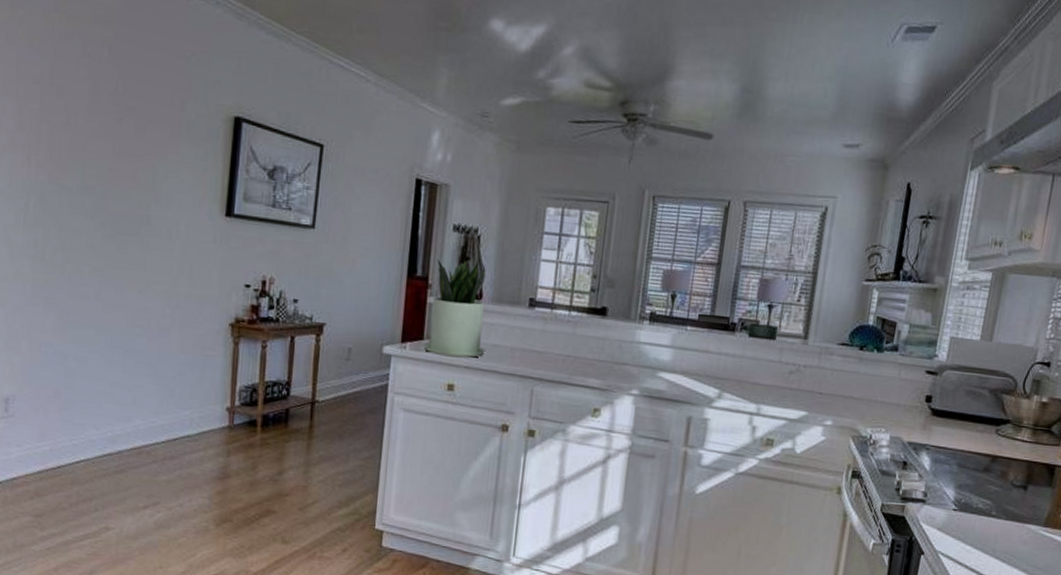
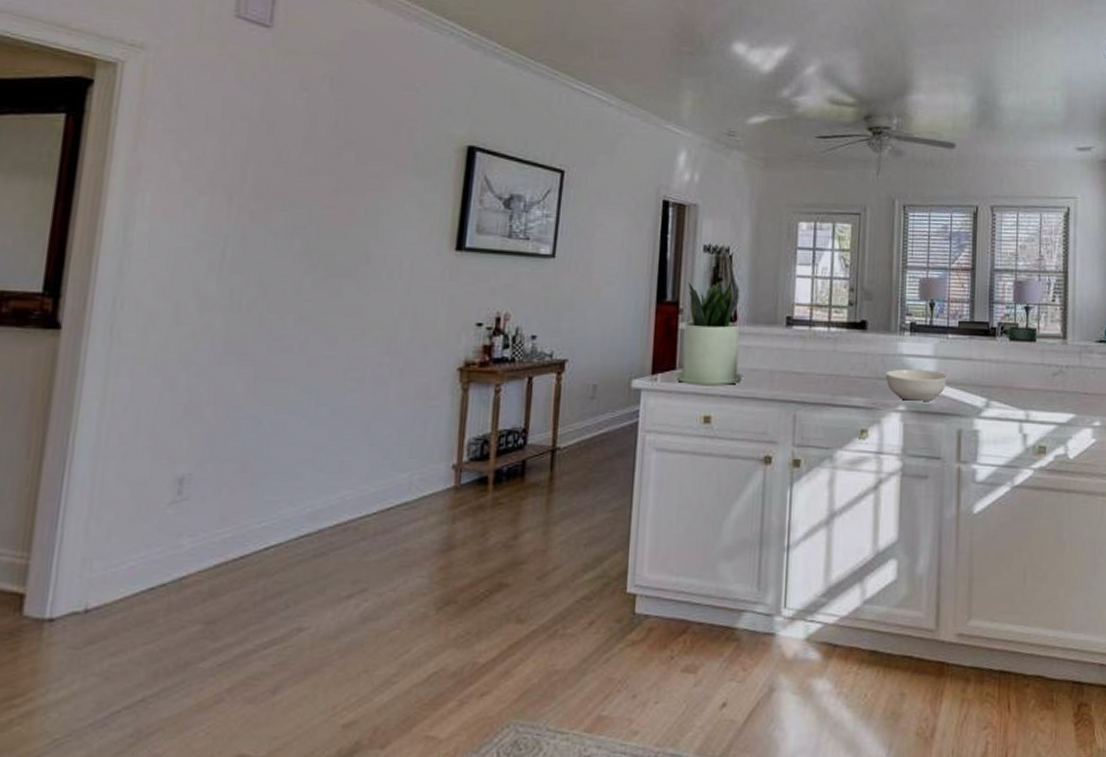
bowl: none [621,355,684,389] -> present [885,368,949,402]

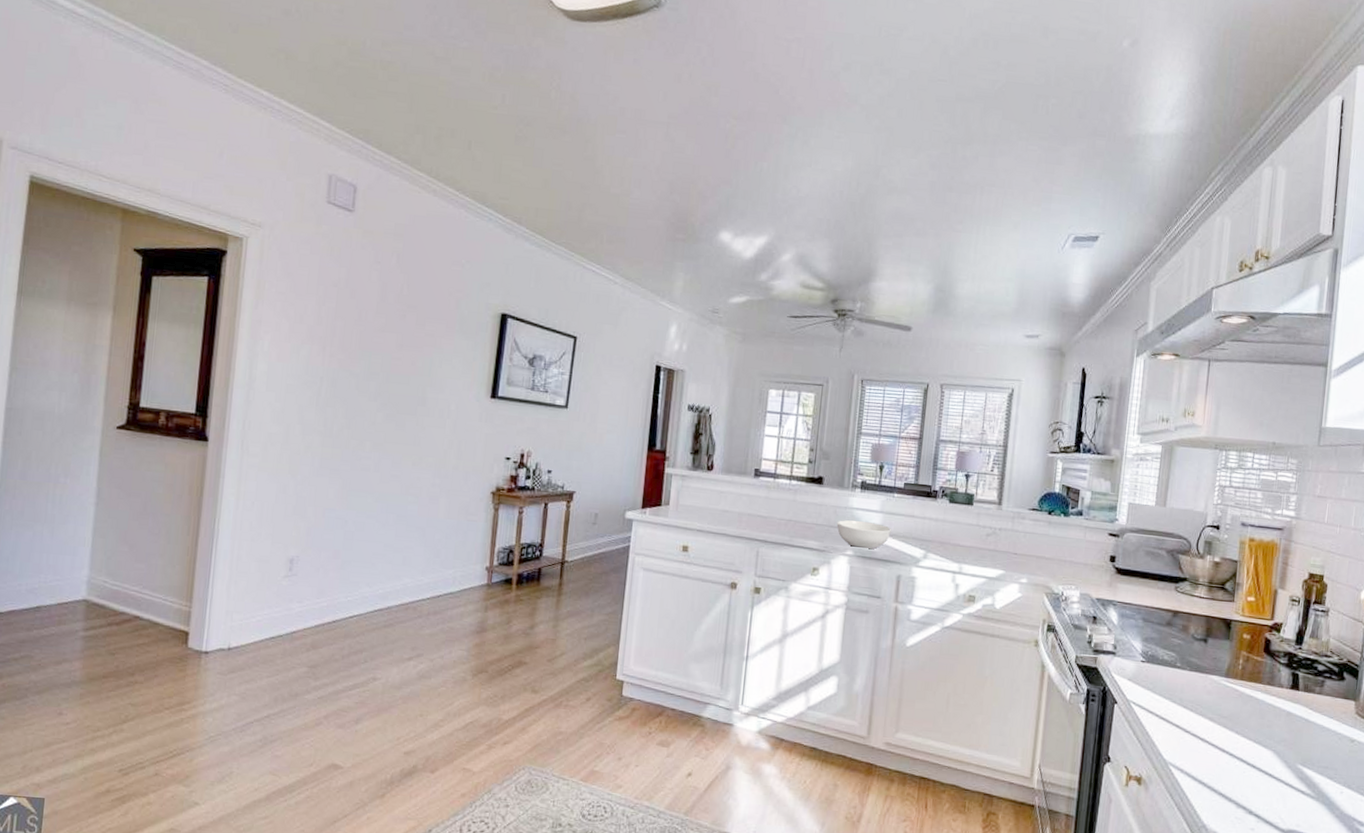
planter: present [676,281,744,386] -> none [661,435,717,523]

